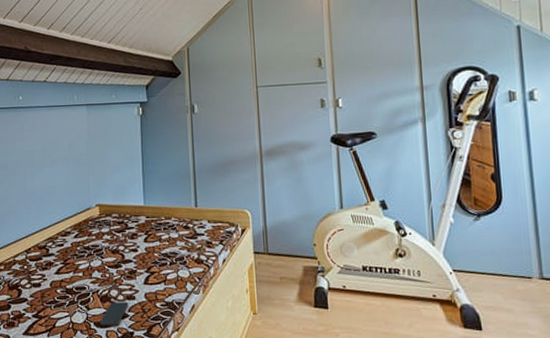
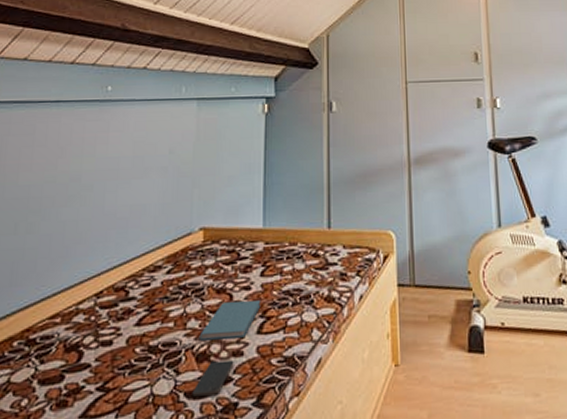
book: none [101,260,146,287] -> present [199,300,261,341]

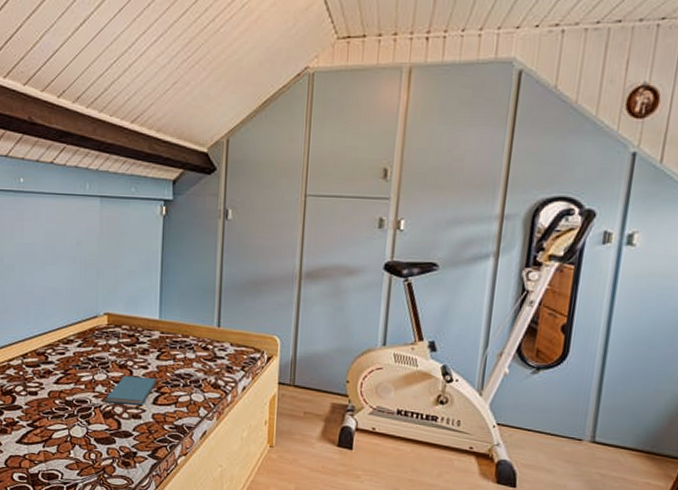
smartphone: present [192,360,234,397] -> none [100,419,134,444]

